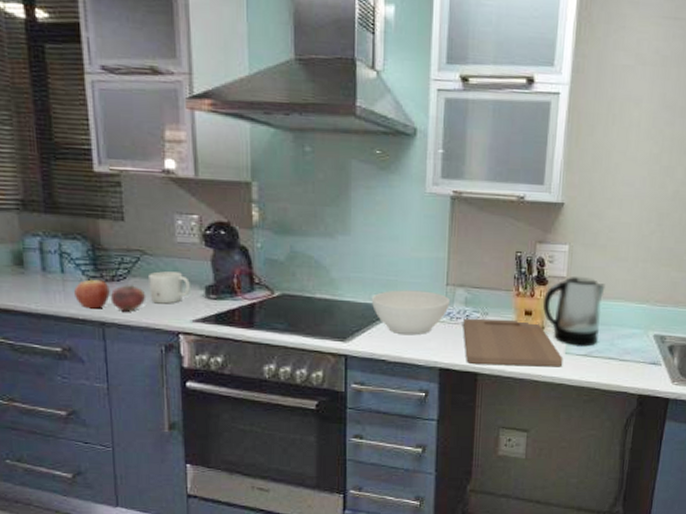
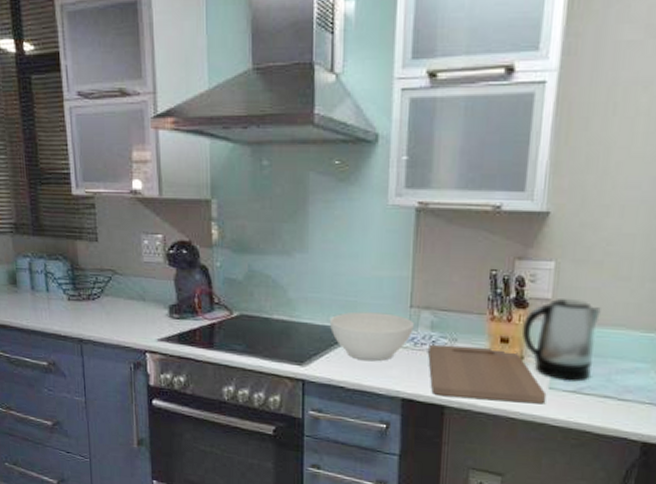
fruit: present [74,277,110,309] -> none [57,296,87,326]
fruit: present [110,285,146,312] -> none [86,303,117,329]
mug: present [149,271,190,304] -> none [119,290,155,323]

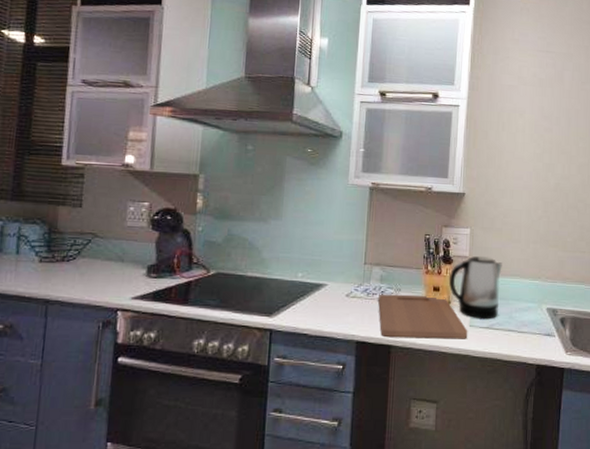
bowl: present [329,311,414,362] -> none [297,268,367,310]

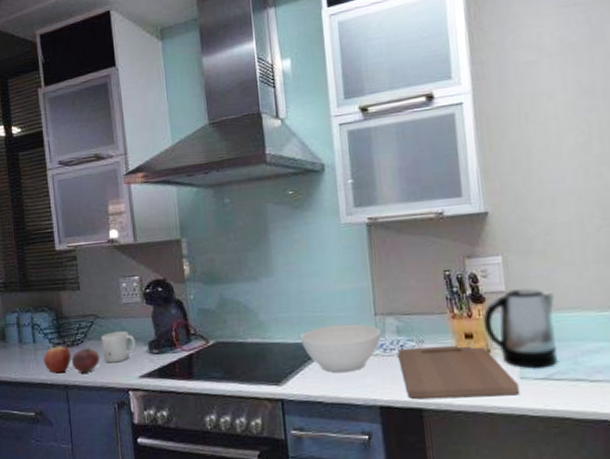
fruit: none [25,258,59,287] -> present [43,344,71,374]
fruit: none [58,265,92,290] -> present [71,348,100,373]
mug: none [95,252,134,283] -> present [101,331,136,363]
bowl: none [297,268,367,310] -> present [300,323,381,373]

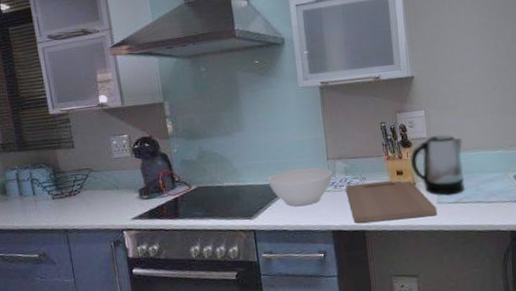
fruit: present [43,344,71,374] -> none [43,195,70,221]
fruit: present [71,348,100,373] -> none [69,197,96,219]
mug: present [101,331,136,363] -> none [96,181,128,209]

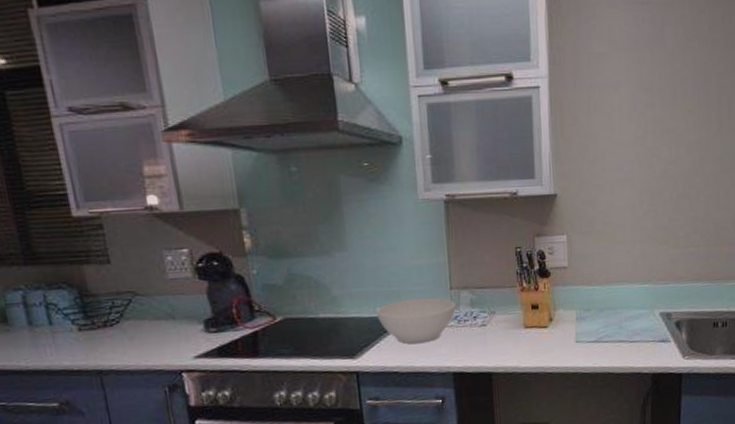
cutting board: present [346,179,438,223] -> none [471,314,575,364]
kettle: present [410,134,465,195] -> none [547,263,607,334]

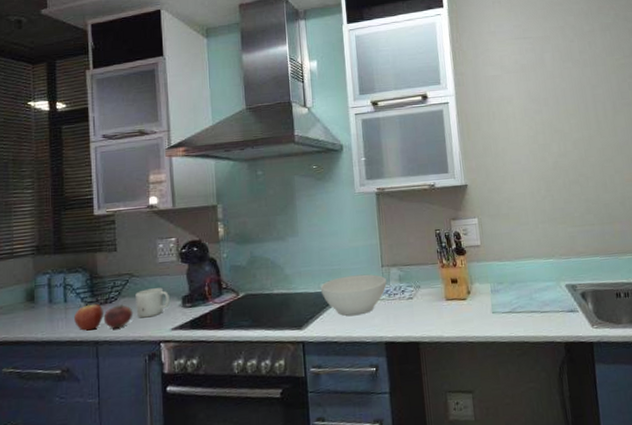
fruit: none [65,326,104,359] -> present [74,303,103,331]
fruit: none [104,328,143,357] -> present [103,304,133,329]
mug: none [143,309,189,345] -> present [135,288,170,318]

